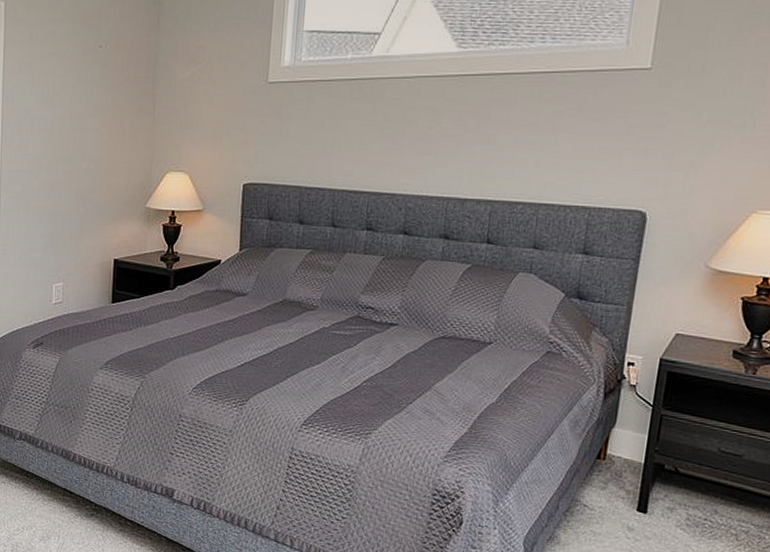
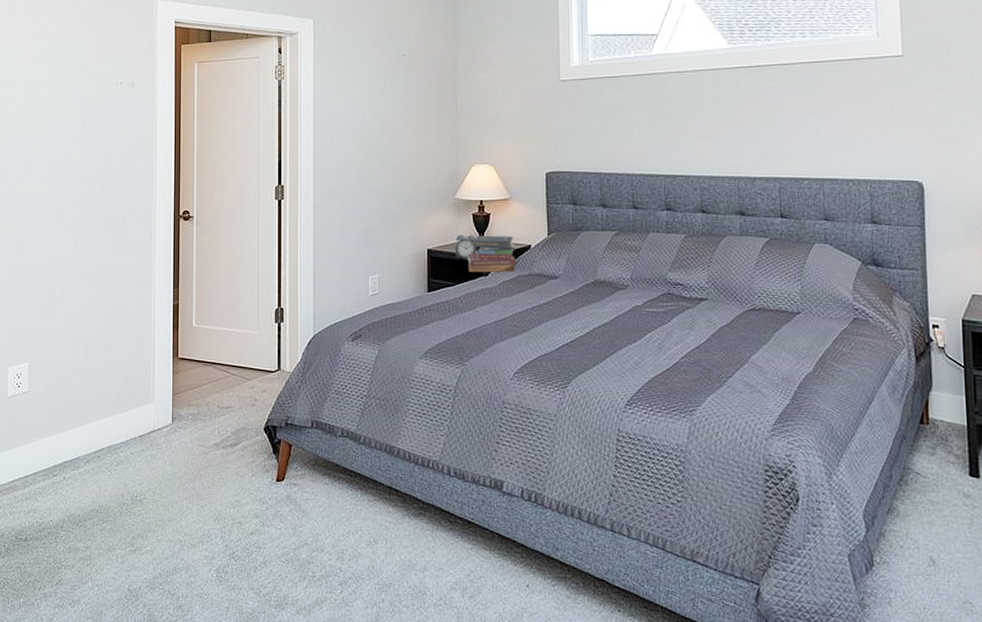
alarm clock: none [141,245,165,272] -> present [454,234,477,259]
books: none [154,247,205,287] -> present [467,235,516,272]

